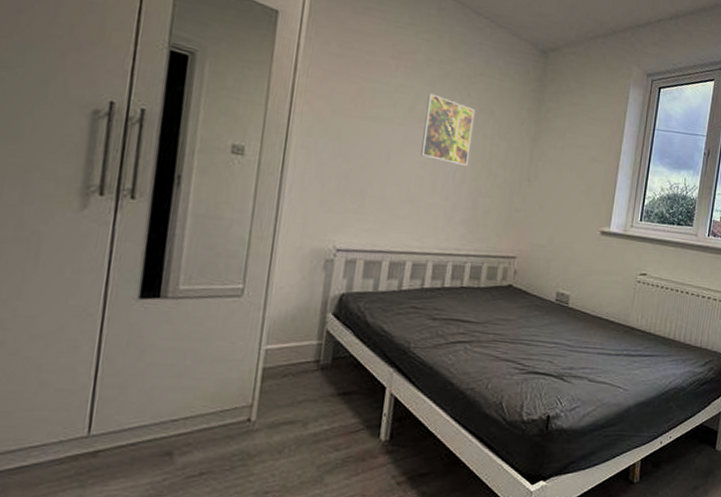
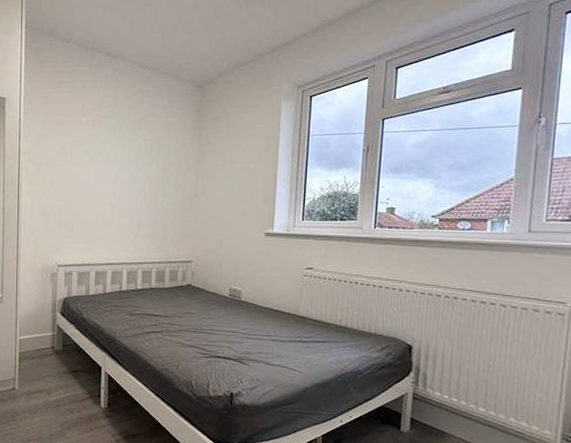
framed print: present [421,93,476,166] -> none [110,138,149,191]

